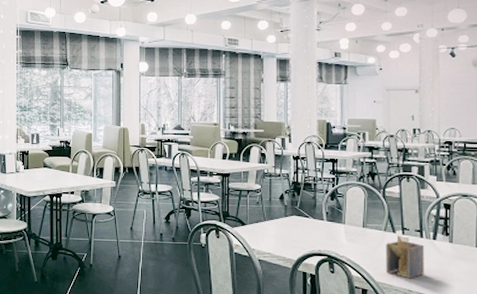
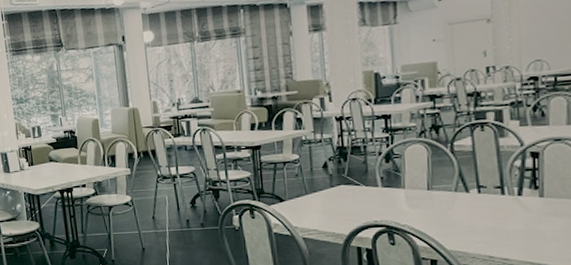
napkin holder: present [386,235,424,279] -> none [458,194,508,244]

